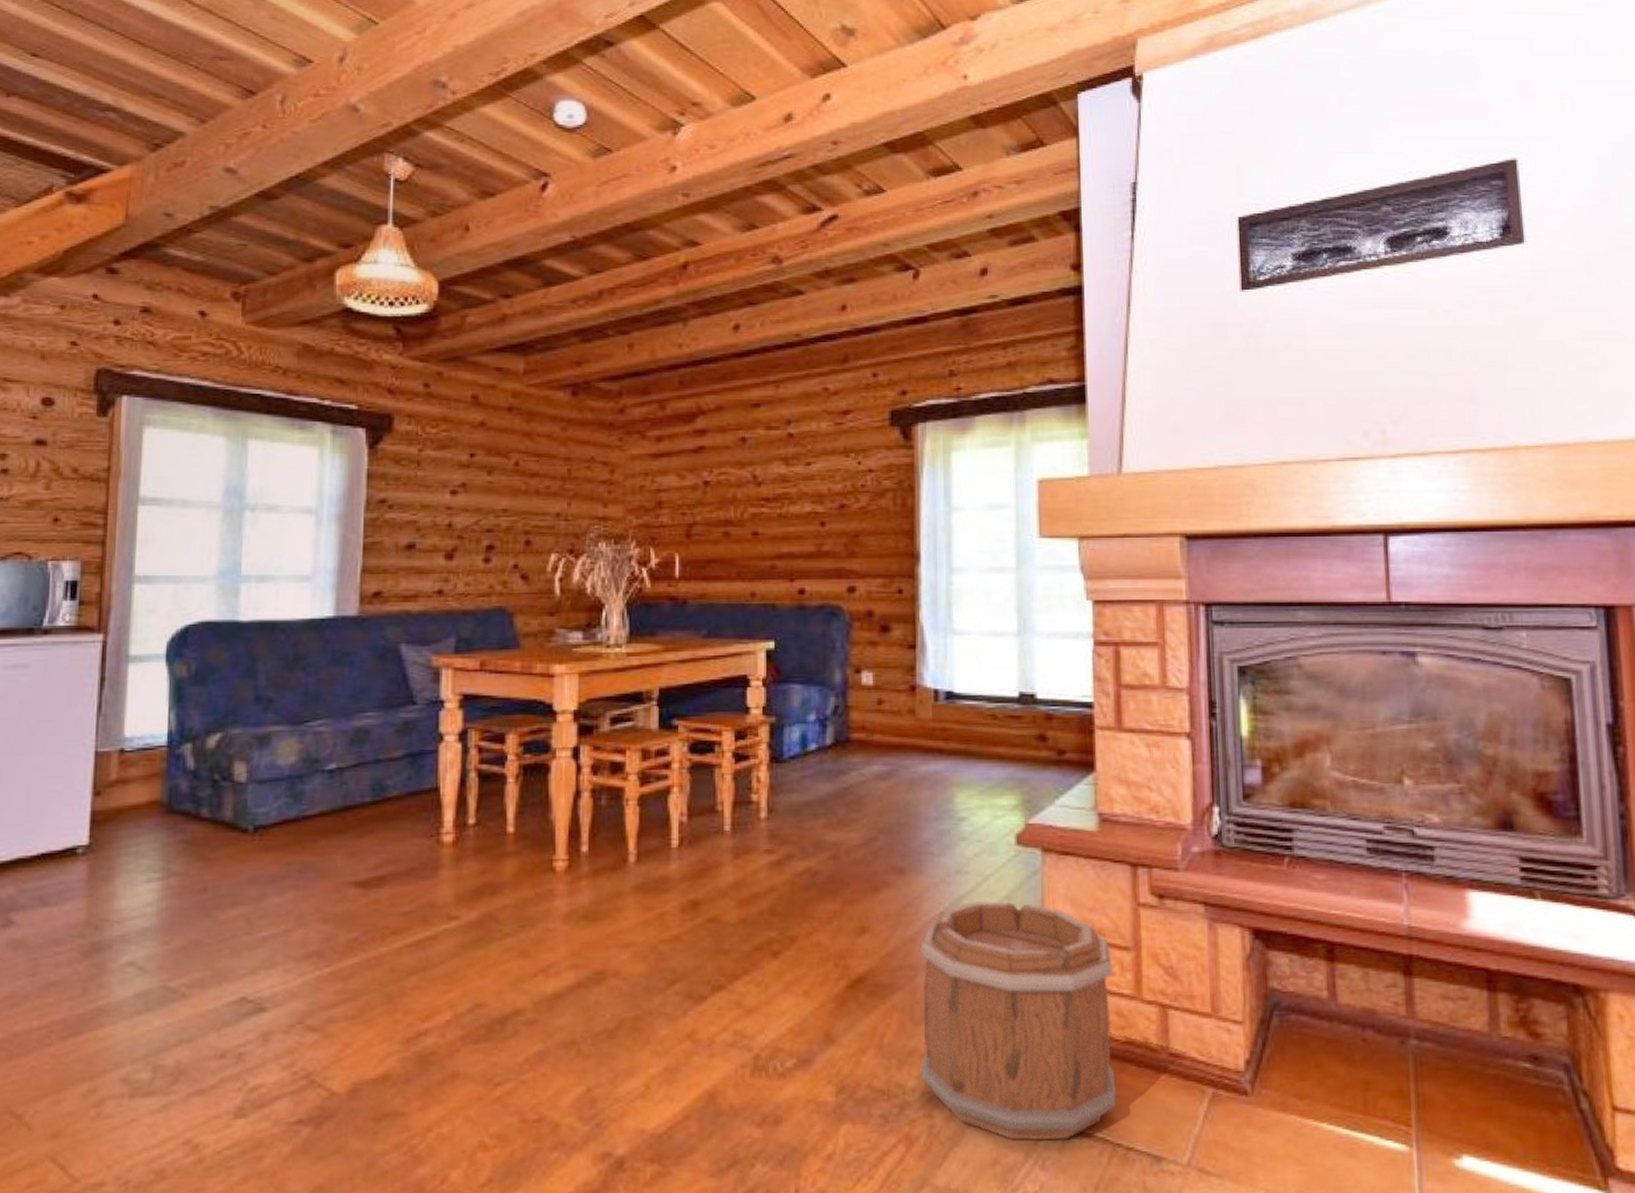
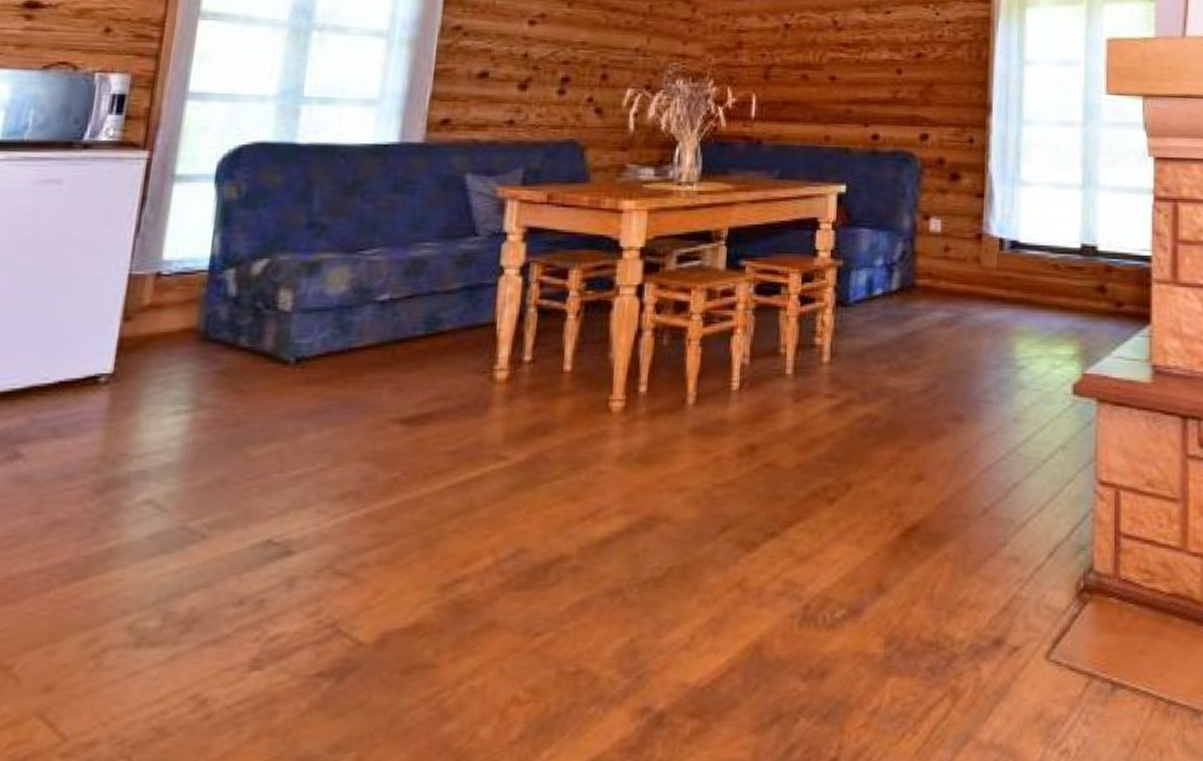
bucket: present [918,901,1117,1141] -> none [968,451,1160,695]

